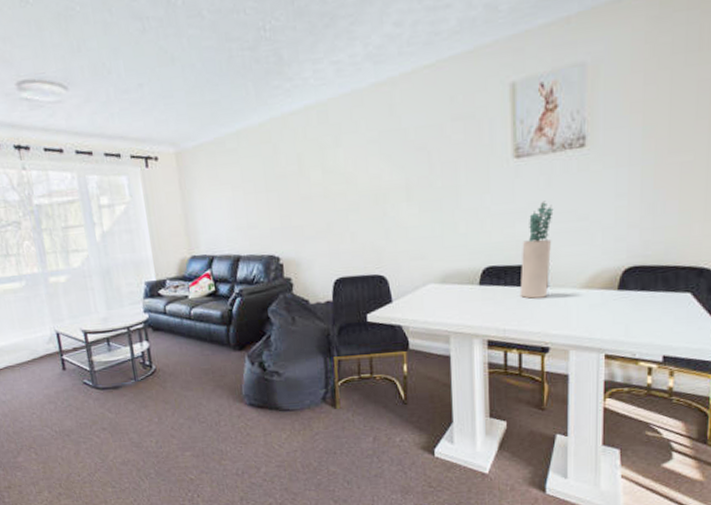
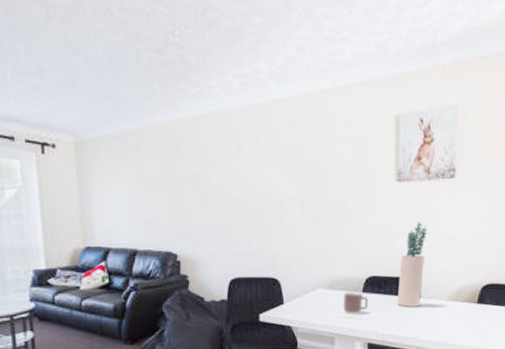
mug: none [457,284,487,310] -> present [342,291,369,314]

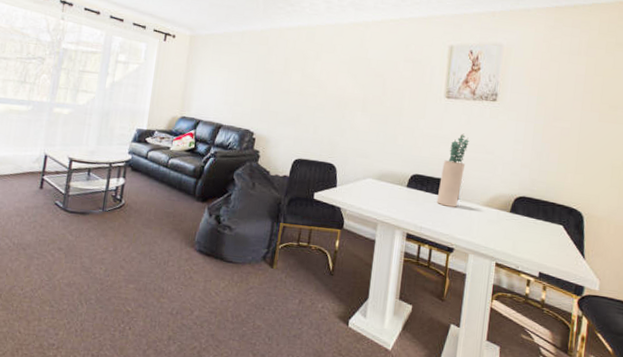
mug: present [342,291,369,314] -> none [387,184,412,206]

